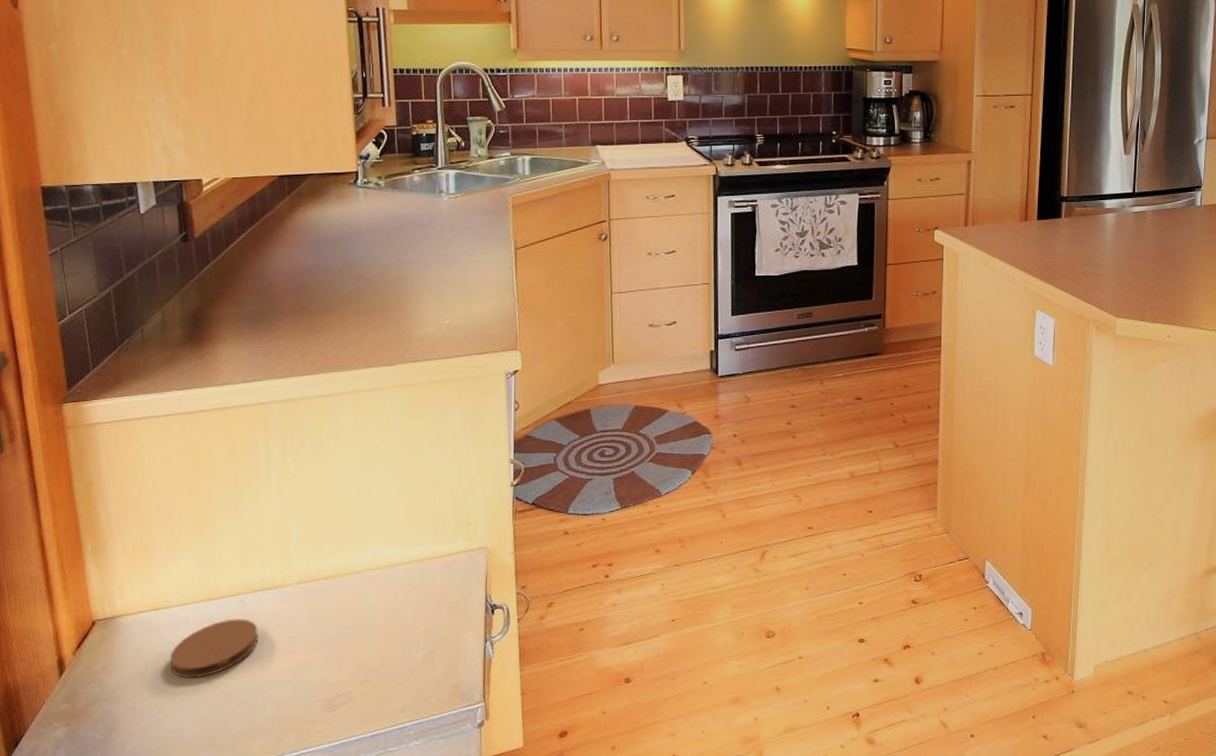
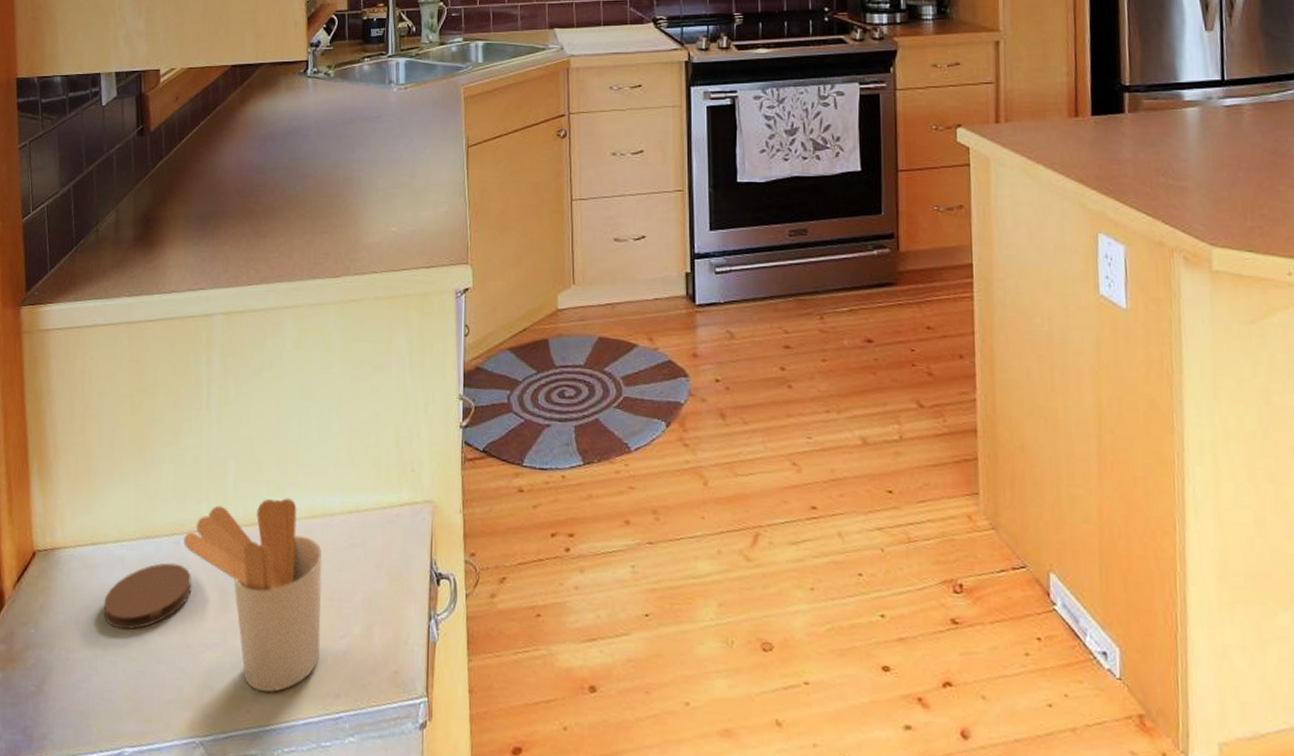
utensil holder: none [249,555,386,715] -> present [184,498,323,692]

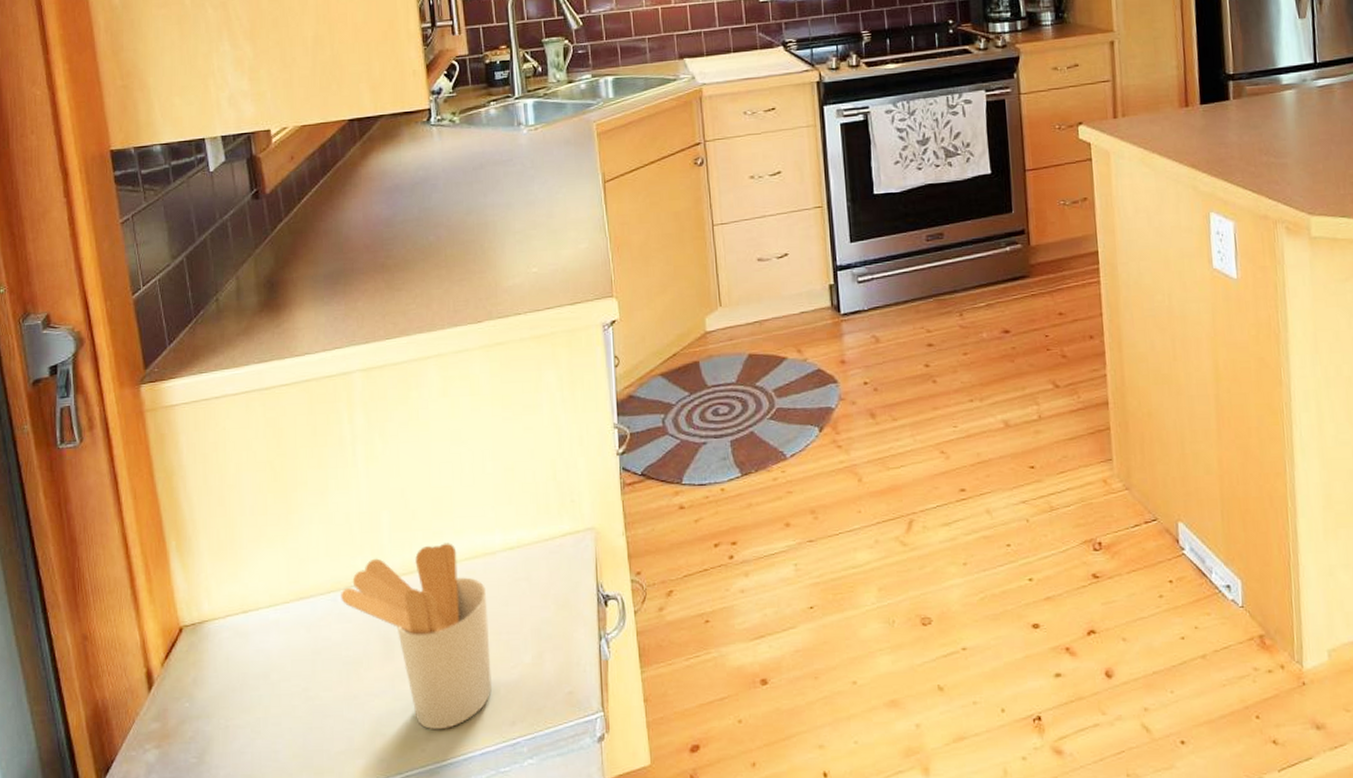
coaster: present [103,563,192,630] -> none [261,620,354,691]

